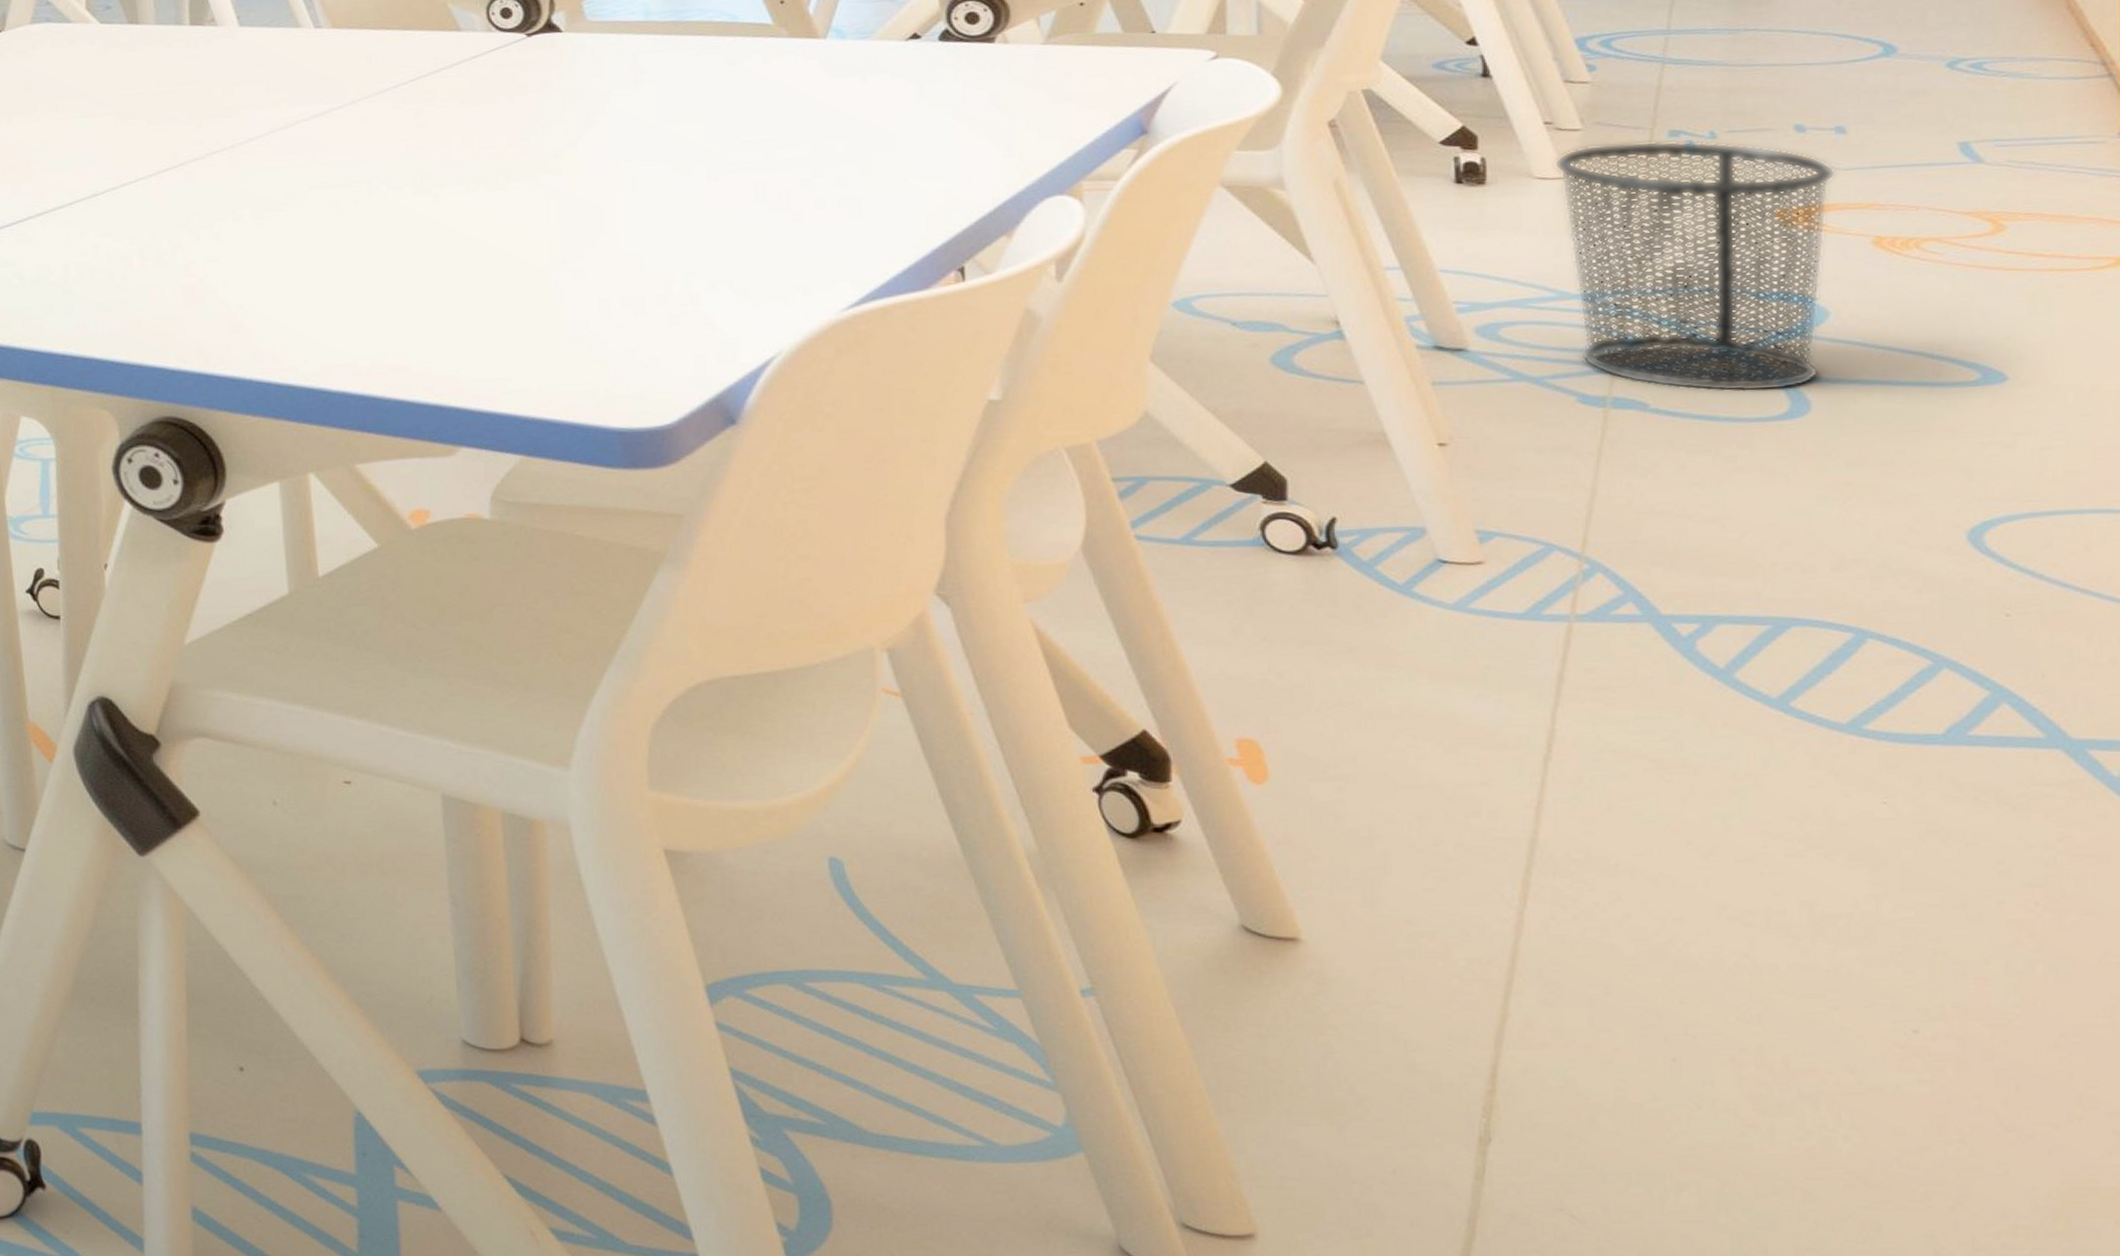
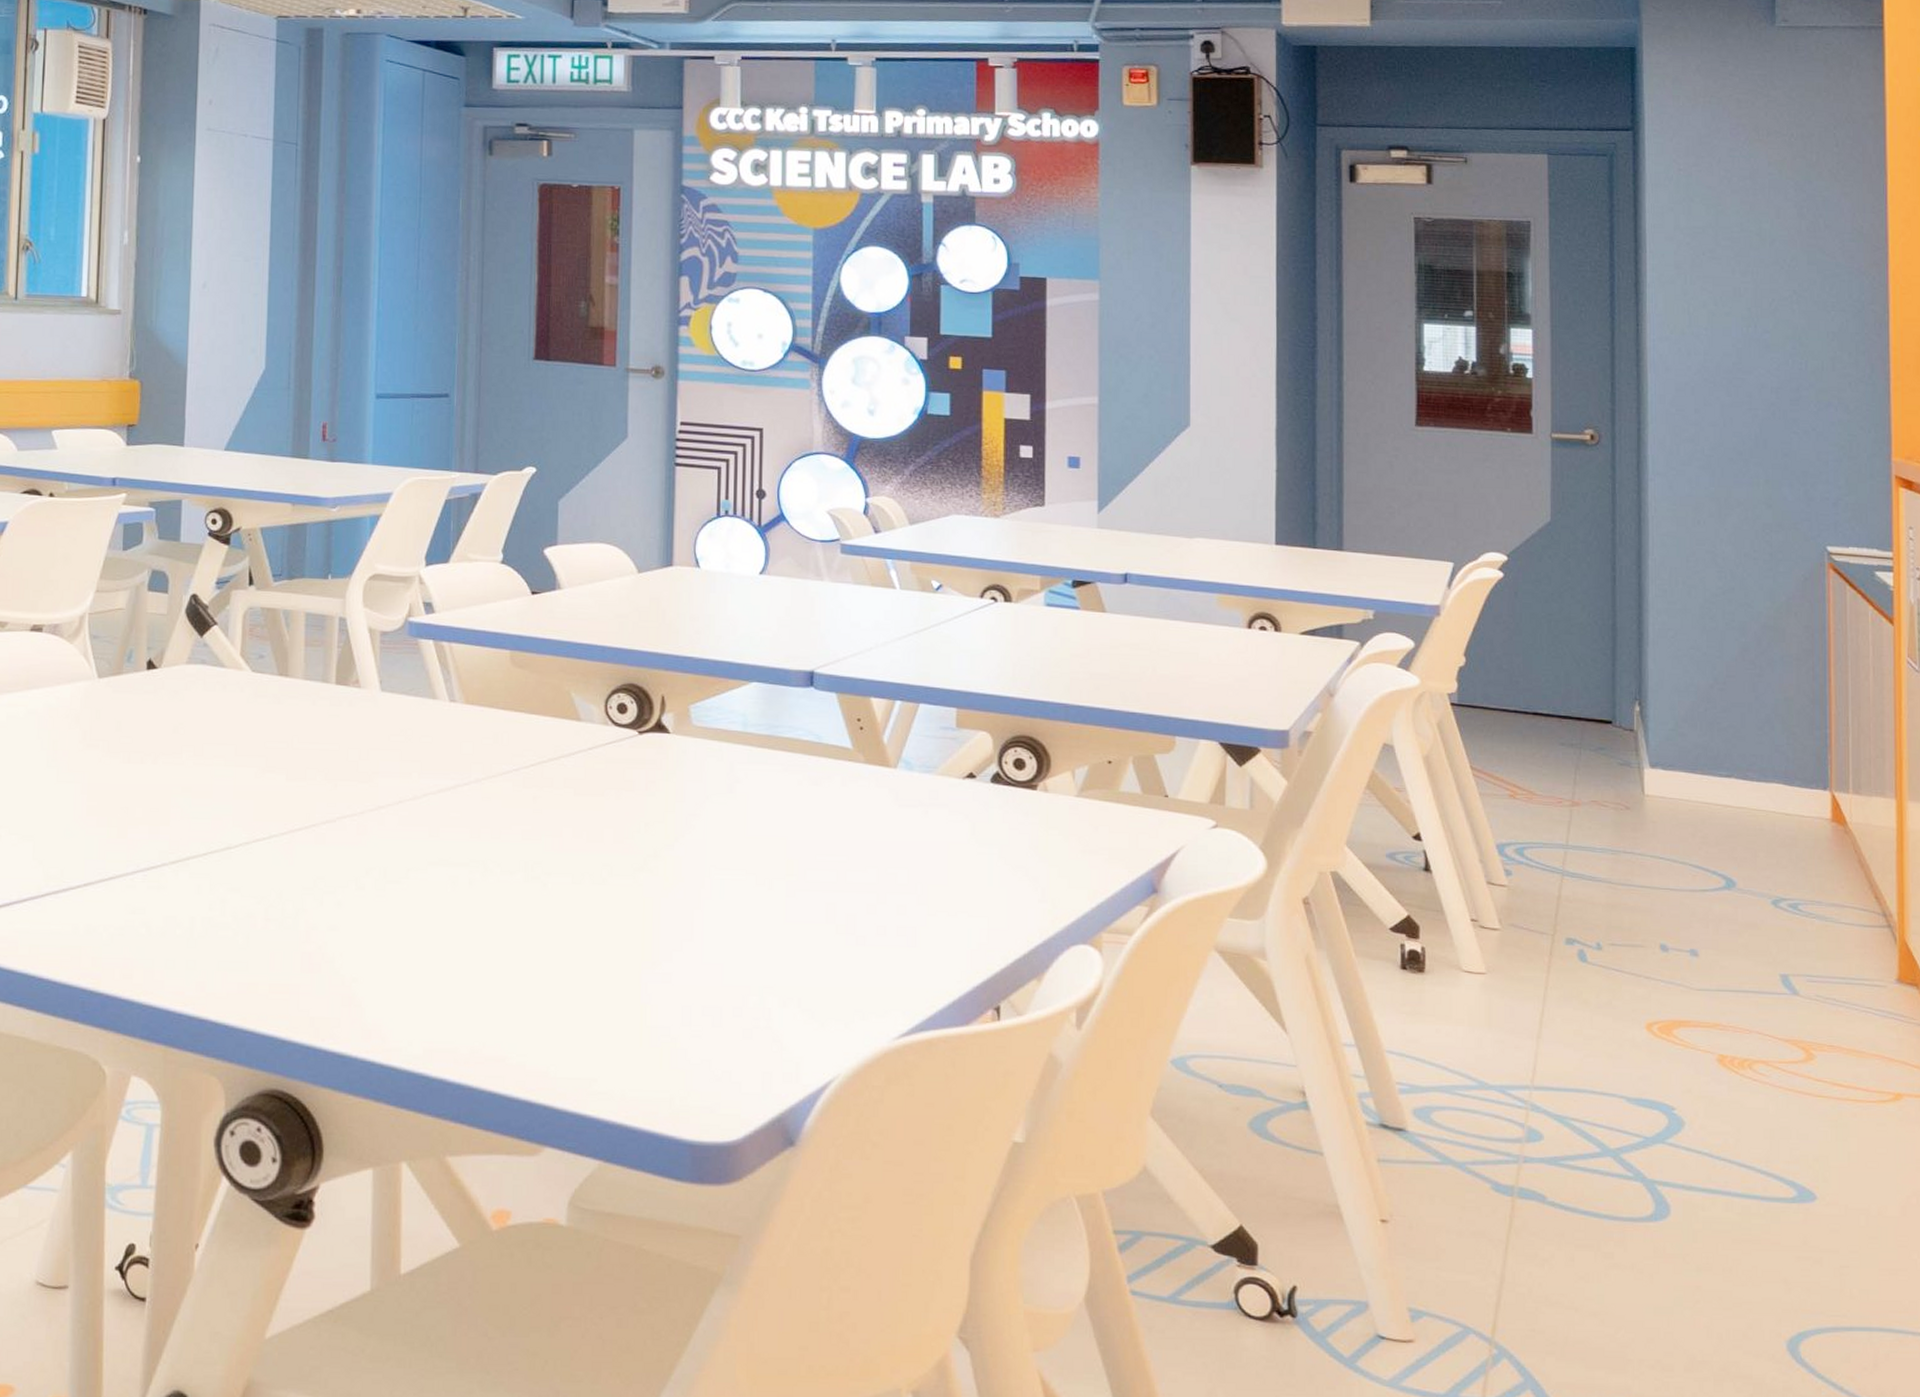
waste bin: present [1553,140,1836,393] -> none [1477,945,1690,1193]

